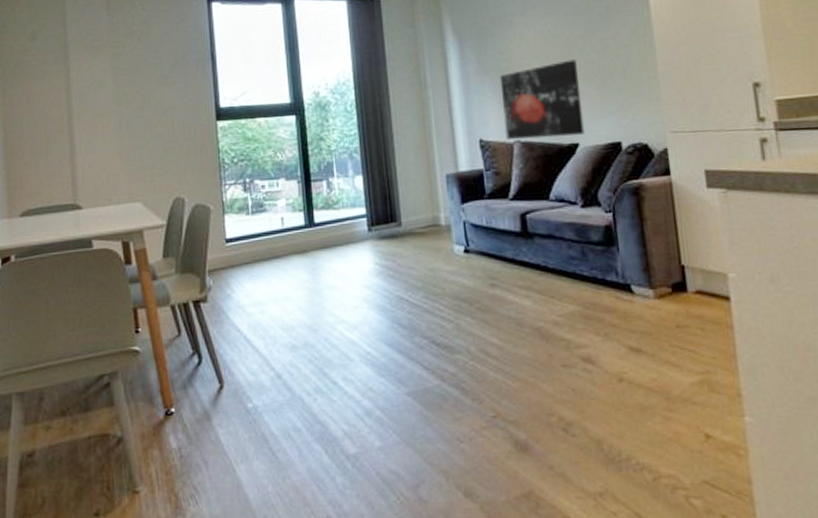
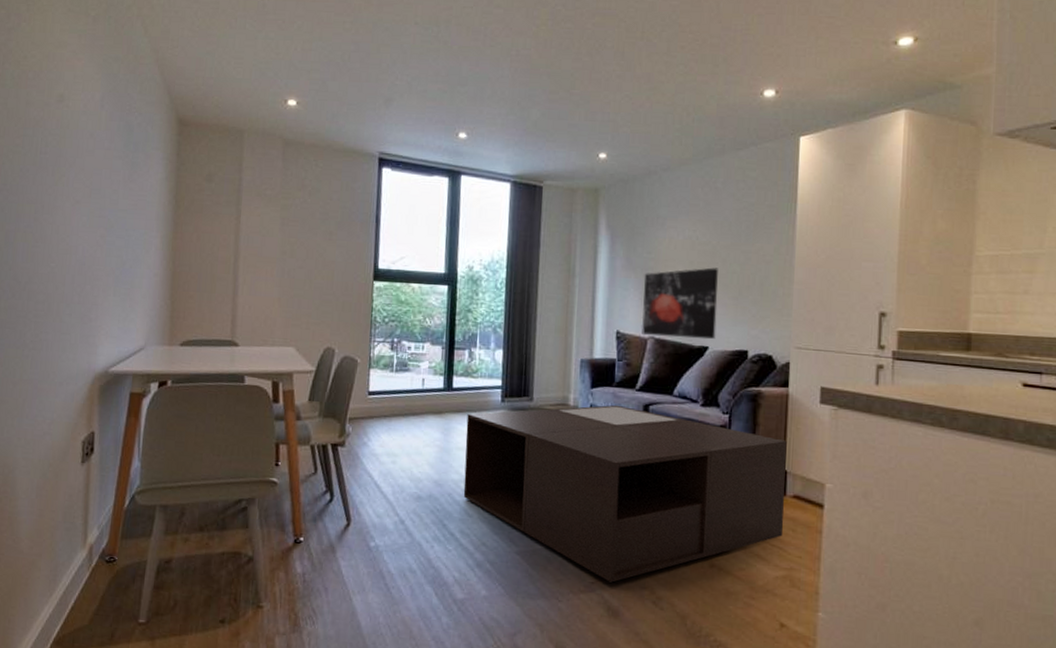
coffee table: none [334,218,692,414] -> present [463,404,787,583]

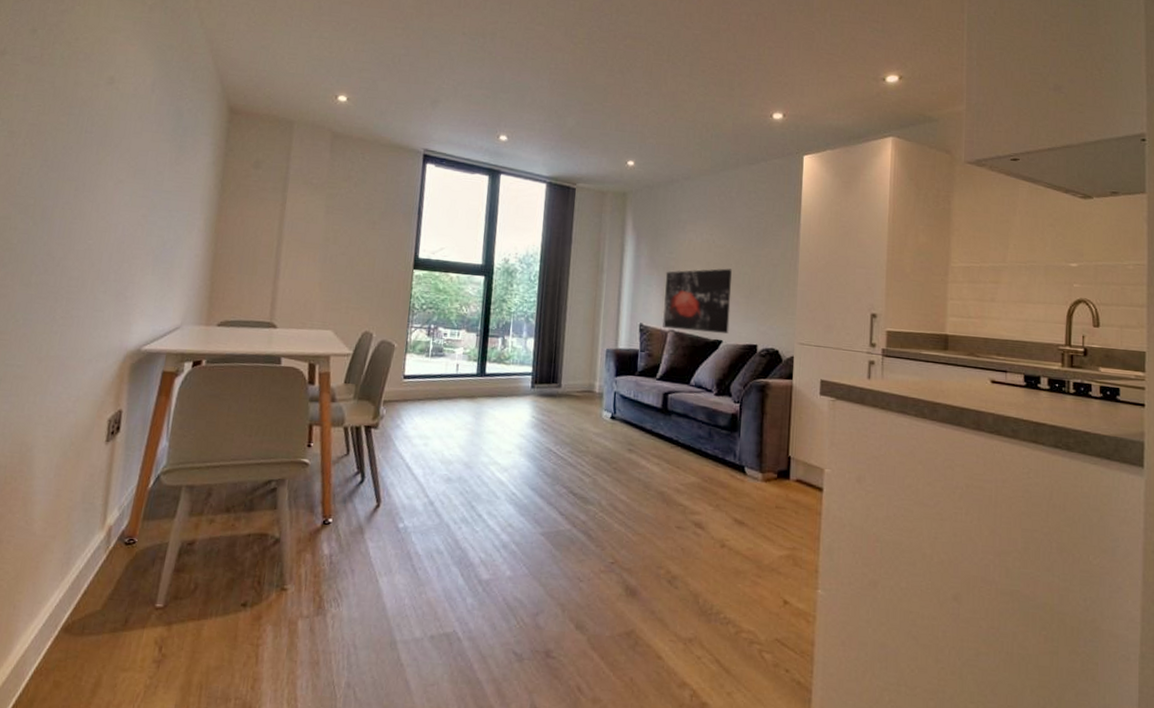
coffee table: present [463,404,787,583] -> none [492,392,791,563]

